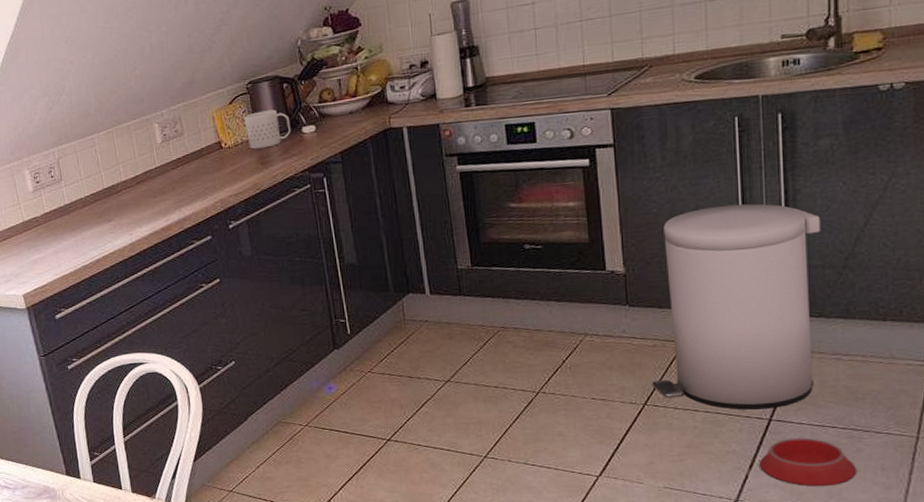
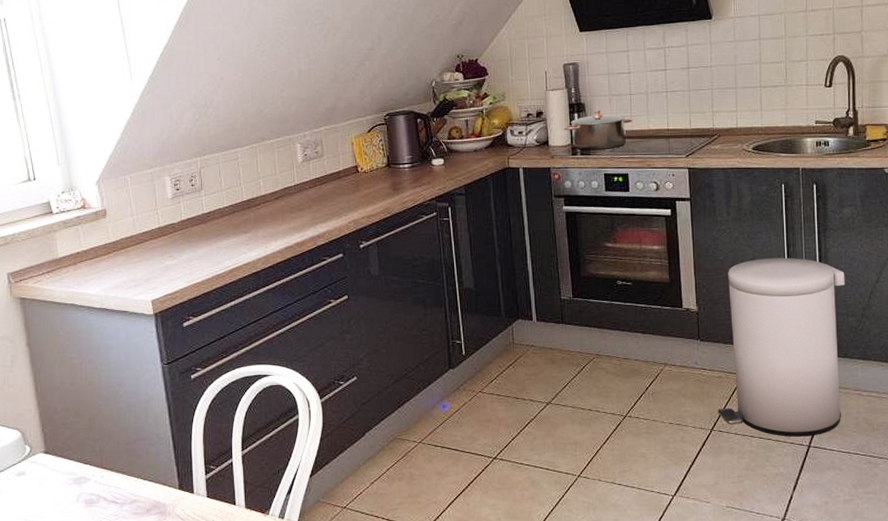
mug: present [244,109,291,150] -> none [380,141,422,176]
cooking pot: none [453,51,539,100] -> present [563,109,633,150]
pet bowl: present [760,437,856,486] -> none [801,462,874,506]

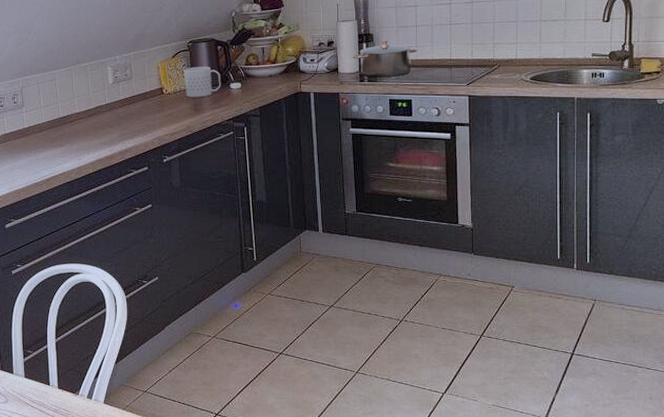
mug: none [380,141,422,176] -> present [183,66,221,98]
pedal bin: present [718,257,845,437] -> none [488,180,614,345]

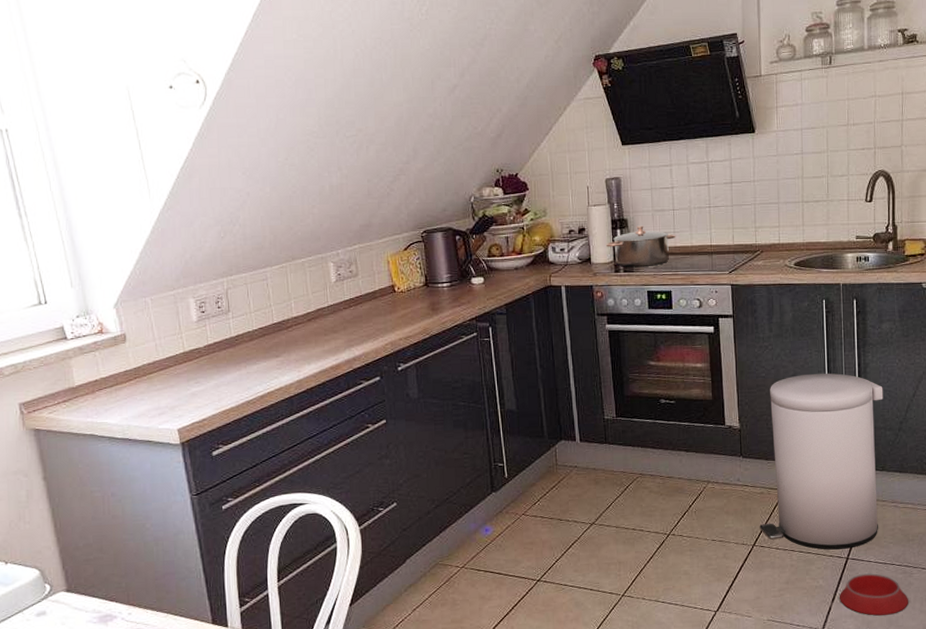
mug: present [183,66,221,98] -> none [417,259,461,296]
pedal bin: none [488,180,614,345] -> present [759,373,883,550]
pet bowl: none [564,369,632,410] -> present [840,573,908,616]

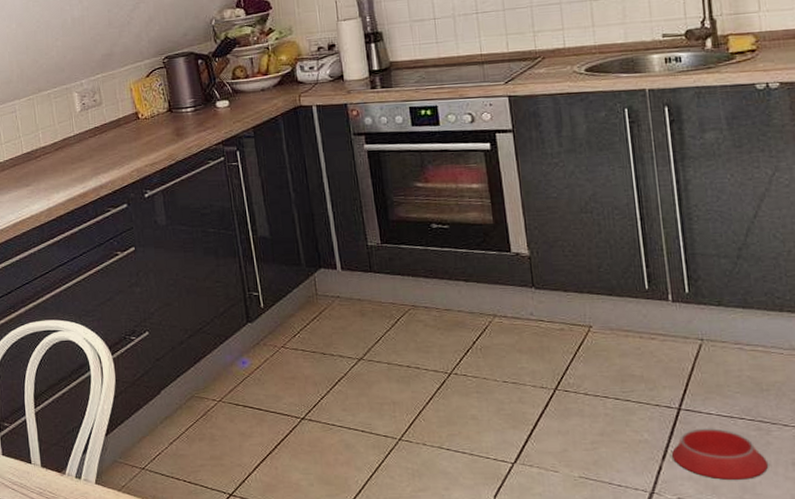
cooking pot: present [605,225,676,267] -> none [359,37,440,83]
pedal bin: present [759,373,883,550] -> none [561,191,719,398]

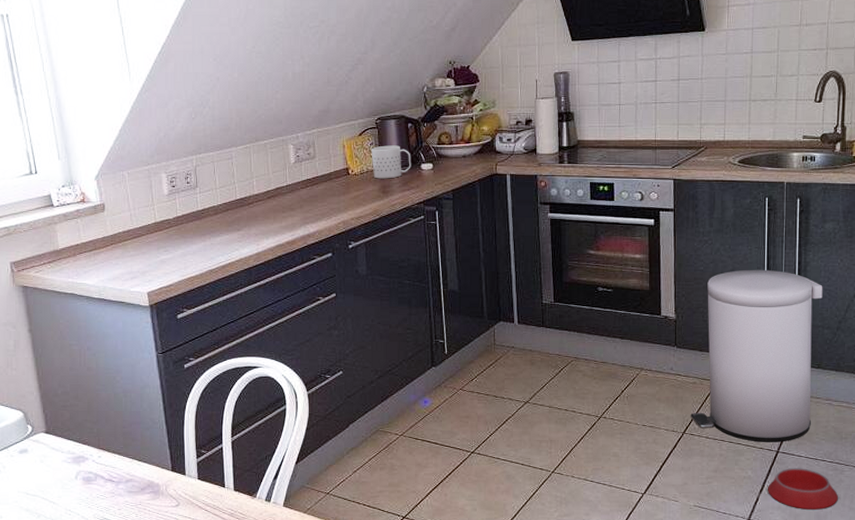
mug: none [160,84,206,121] -> present [371,145,411,179]
pedal bin: none [561,191,719,398] -> present [690,269,823,442]

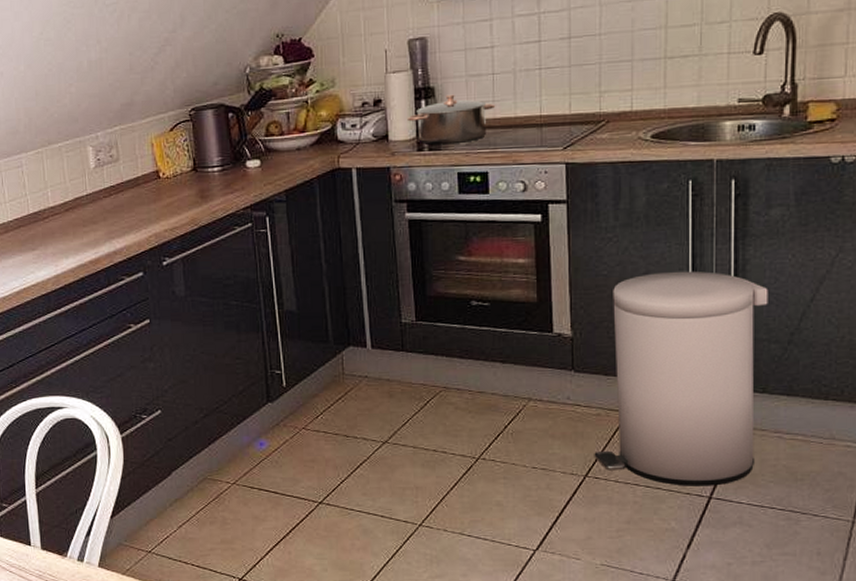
mug: present [371,145,411,179] -> none [185,140,234,182]
cooking pot: none [551,119,621,158] -> present [406,94,496,145]
pet bowl: present [768,468,838,510] -> none [698,517,792,569]

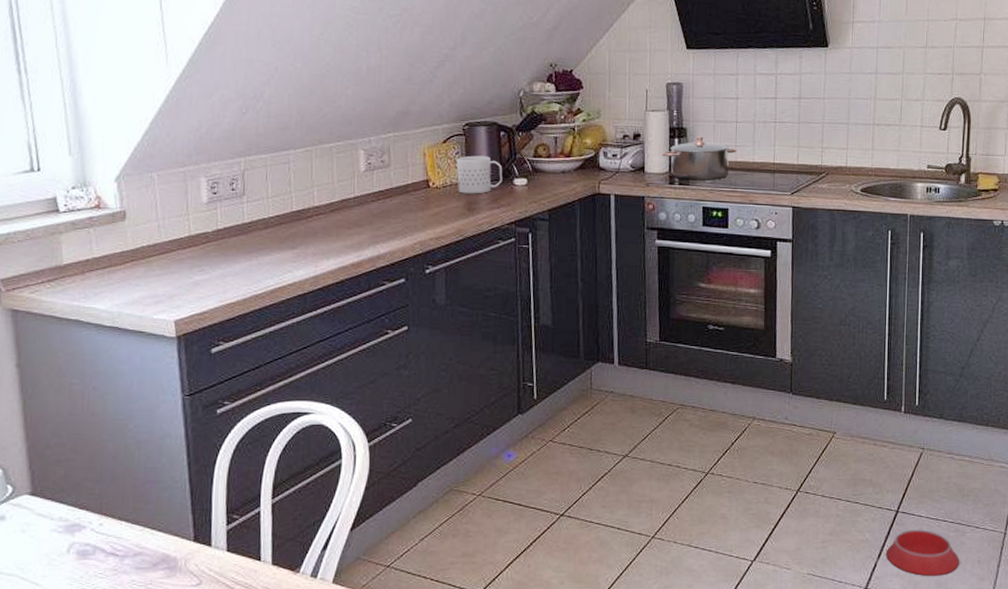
mug: none [185,140,234,182] -> present [456,155,503,194]
pedal bin: present [594,271,768,486] -> none [805,308,946,501]
pet bowl: none [698,517,792,569] -> present [886,529,959,576]

